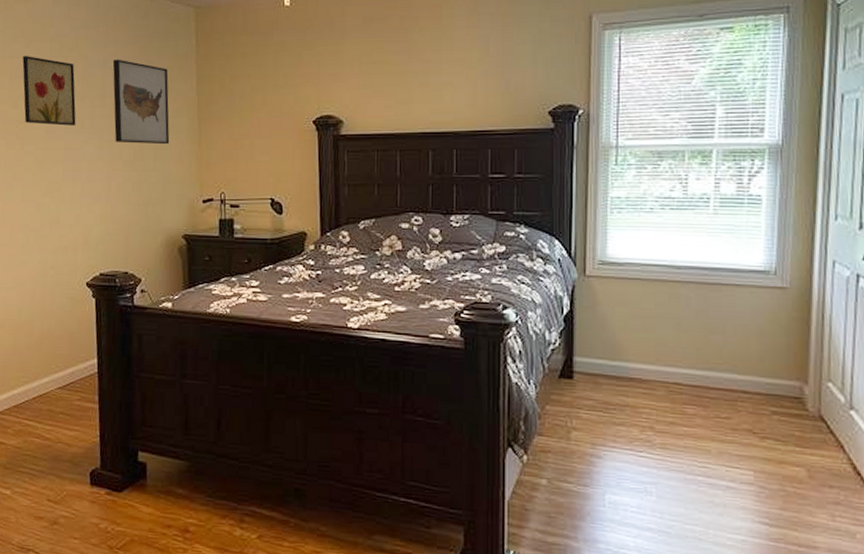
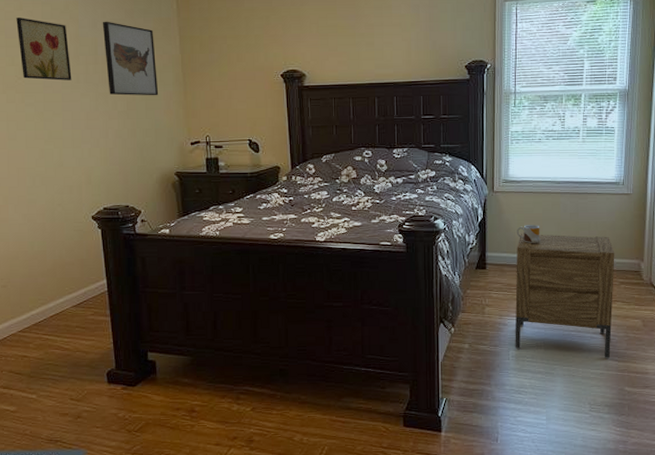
nightstand: none [613,333,764,521] -> present [515,233,615,359]
mug: none [617,323,652,350] -> present [516,225,540,244]

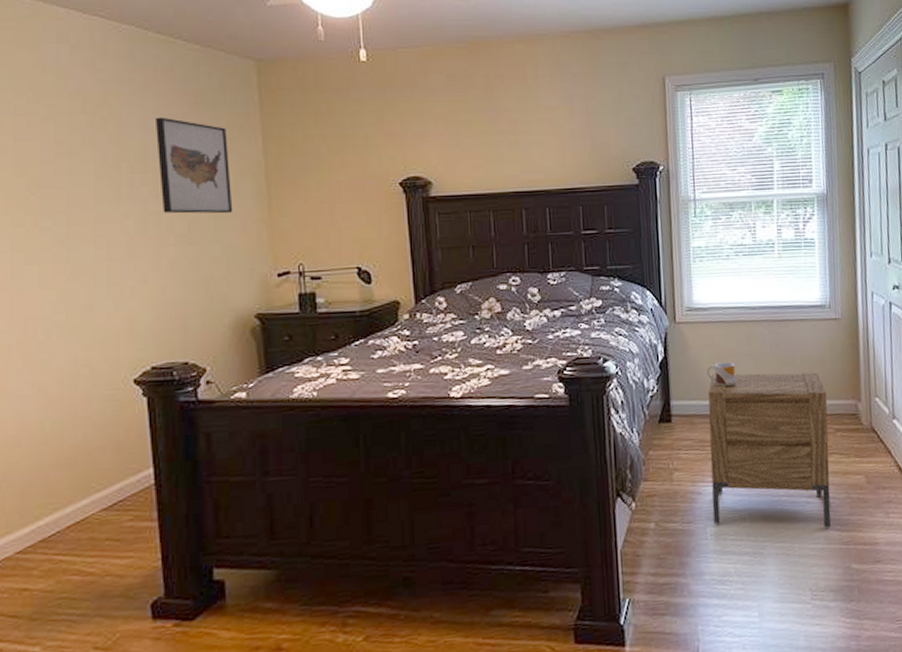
wall art: present [16,18,72,81] -> none [30,113,109,196]

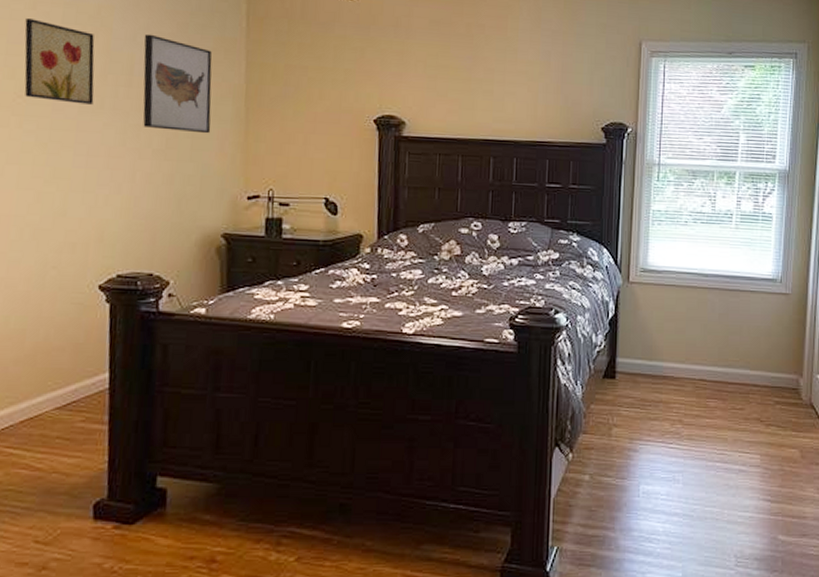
wall art: none [30,113,109,196] -> present [24,18,95,105]
mug: present [706,362,737,387] -> none [654,325,683,350]
nightstand: present [708,372,831,530] -> none [647,335,770,499]

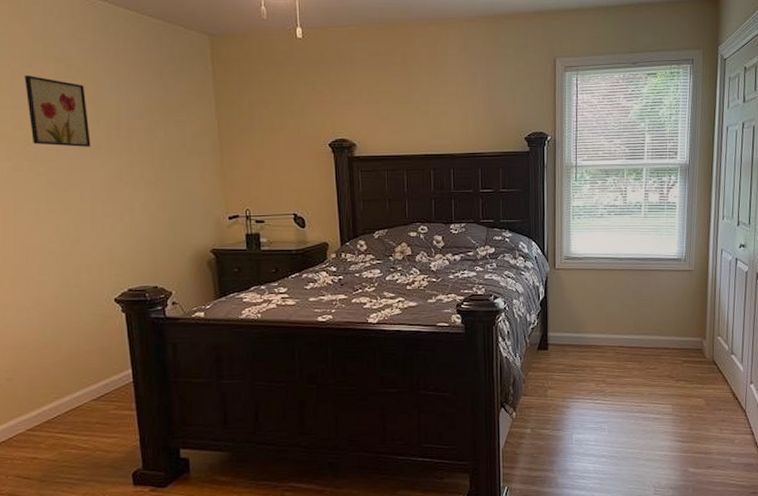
wall art: present [143,34,212,134] -> none [126,82,192,166]

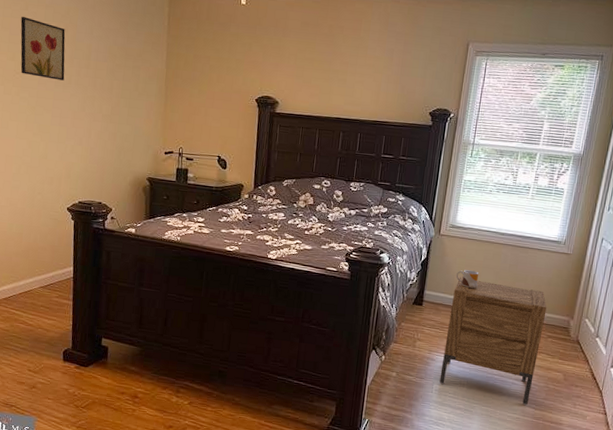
nightstand: none [578,312,678,440] -> present [439,277,547,406]
mug: none [579,303,603,323] -> present [456,270,479,289]

